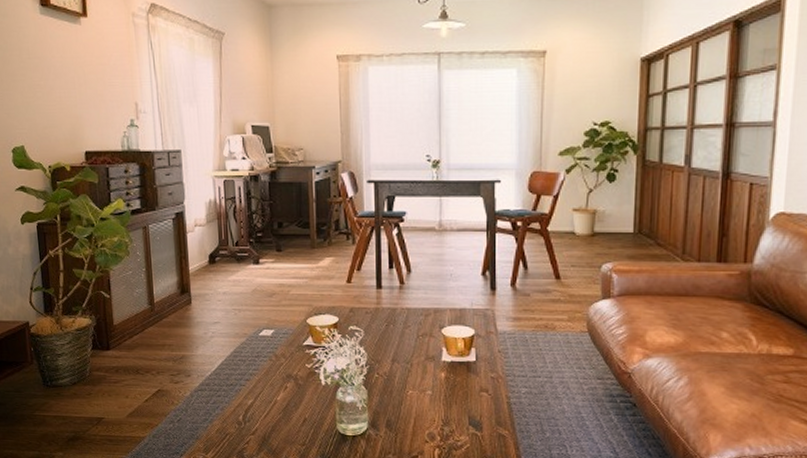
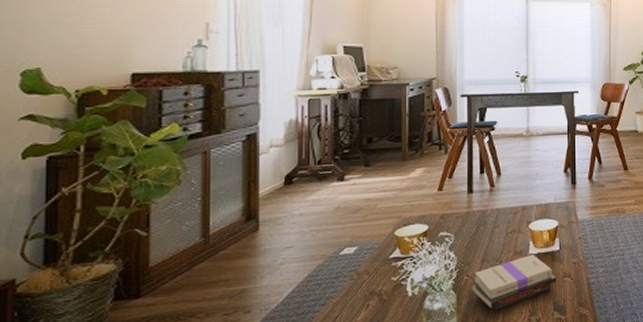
books: none [382,361,473,414] -> present [472,254,557,311]

